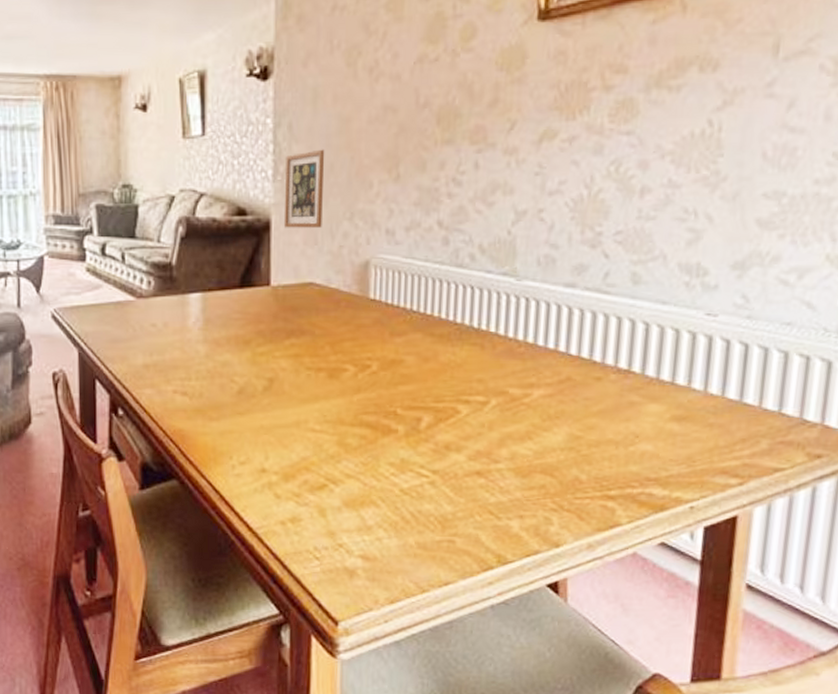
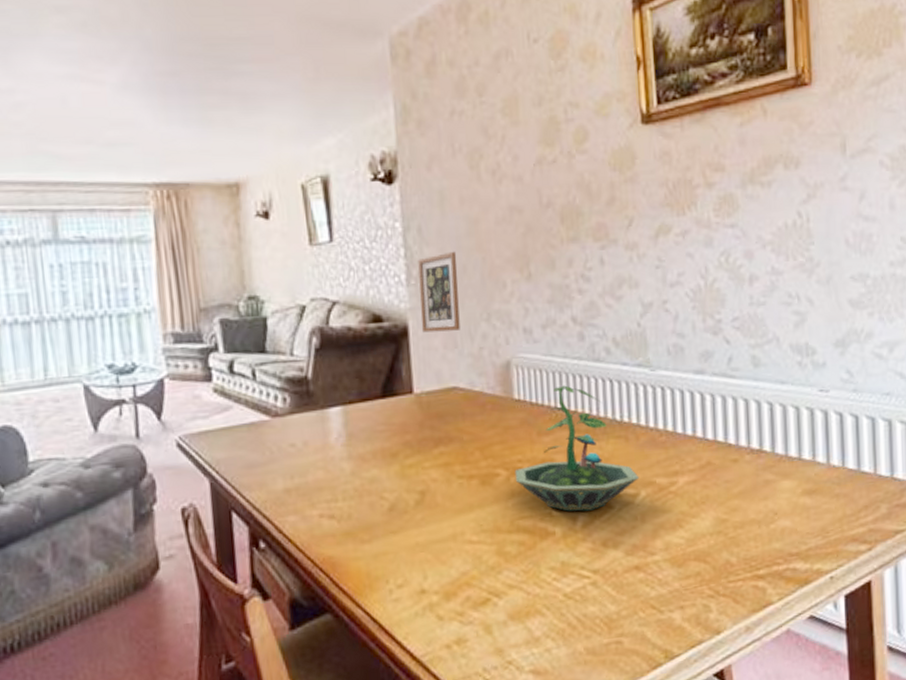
terrarium: none [362,288,492,413] -> present [514,385,640,512]

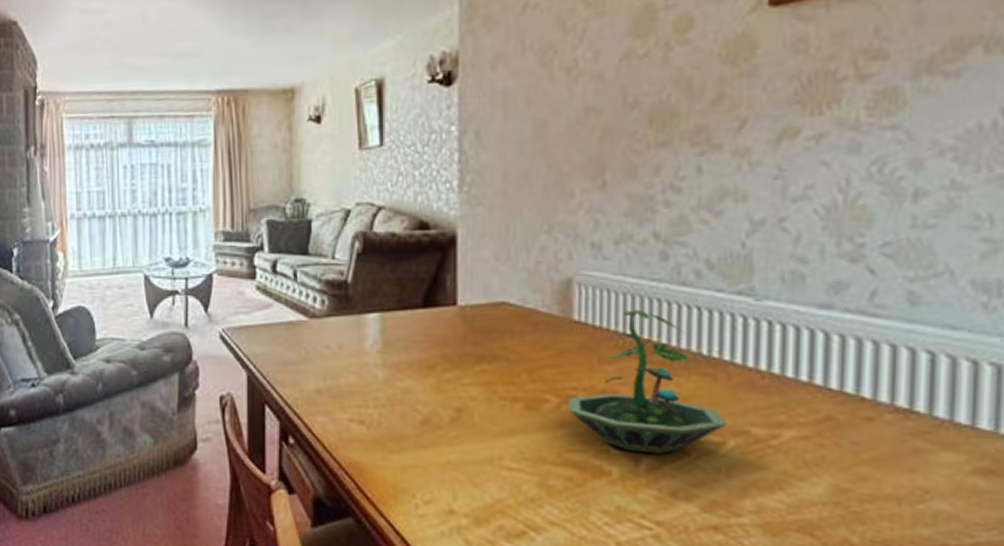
picture frame: present [418,251,460,333] -> none [473,157,518,242]

